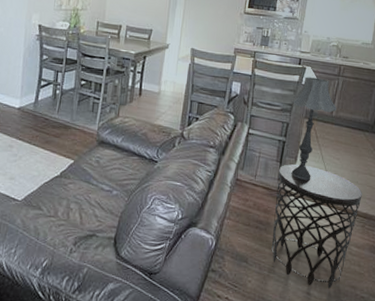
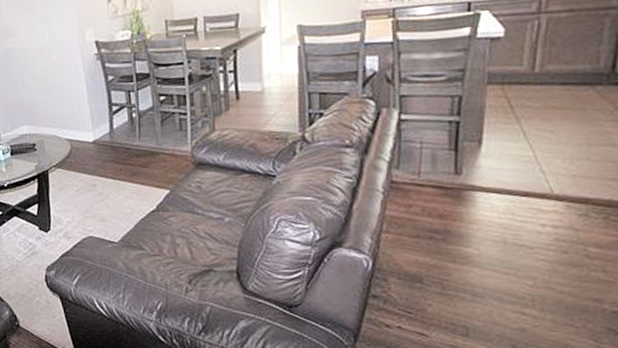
side table: present [271,163,362,289] -> none [453,148,600,305]
table lamp: present [291,76,336,180] -> none [461,23,540,169]

